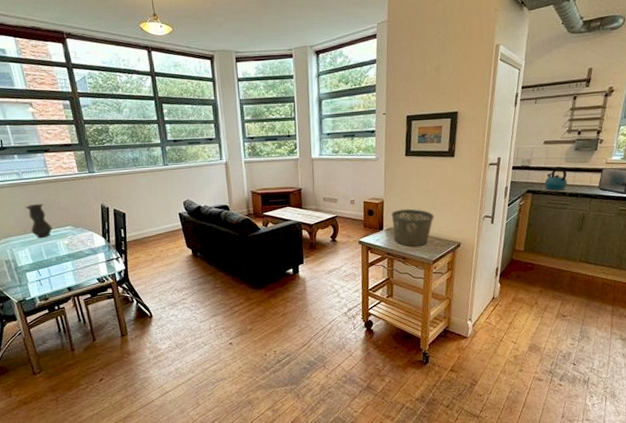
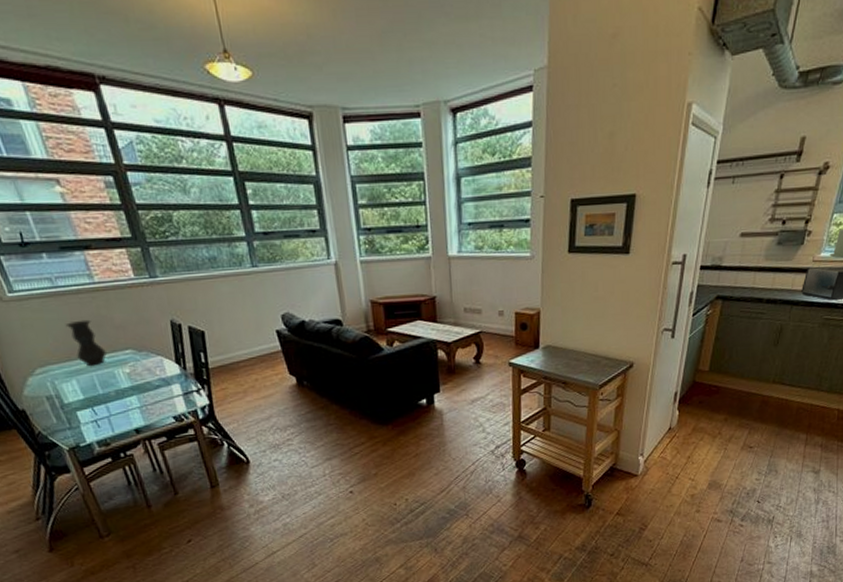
basket: present [391,209,434,247] -> none [550,321,602,369]
kettle: present [544,167,567,191] -> none [738,266,765,297]

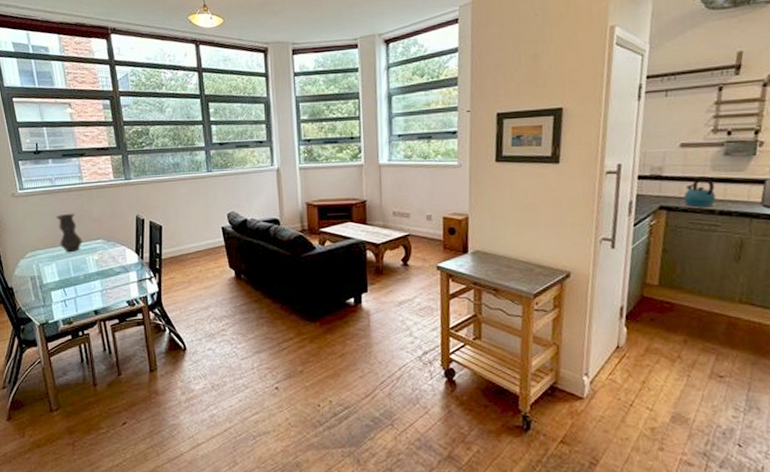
kettle: none [738,266,765,297] -> present [683,176,716,208]

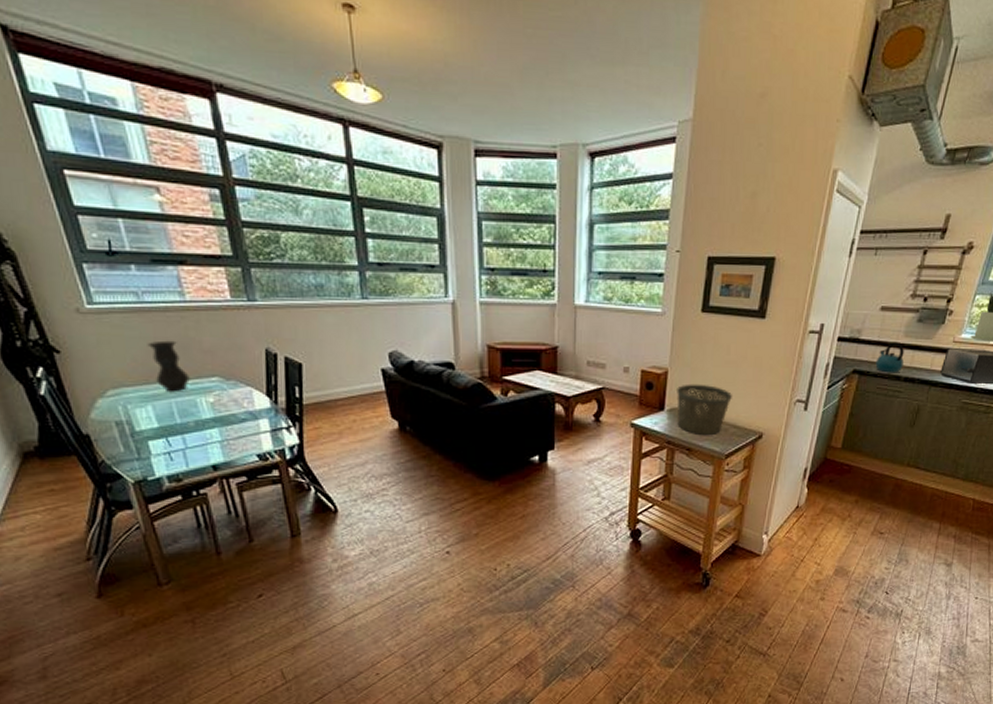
basket: none [478,227,534,276] -> present [676,384,732,436]

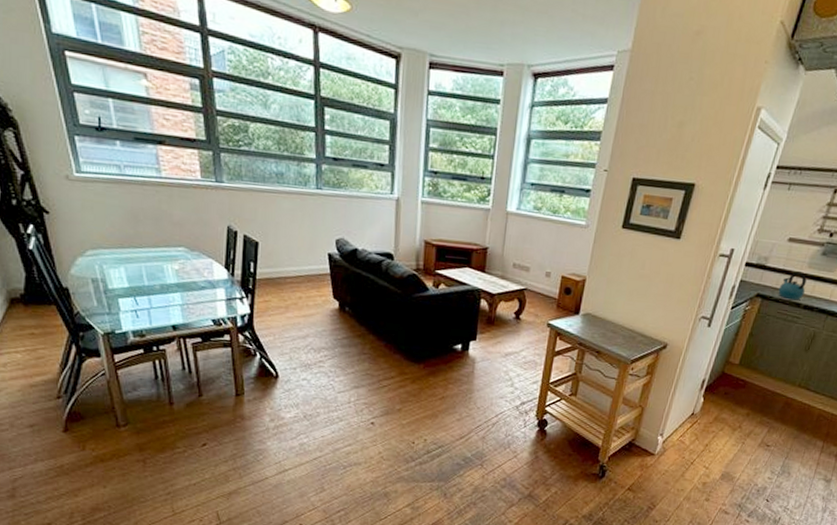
vase: present [147,340,190,391] -> none [124,210,159,257]
basket: present [676,384,732,436] -> none [590,292,643,341]

